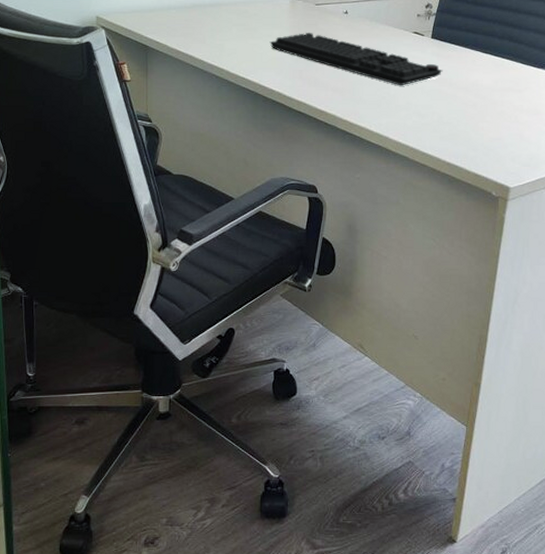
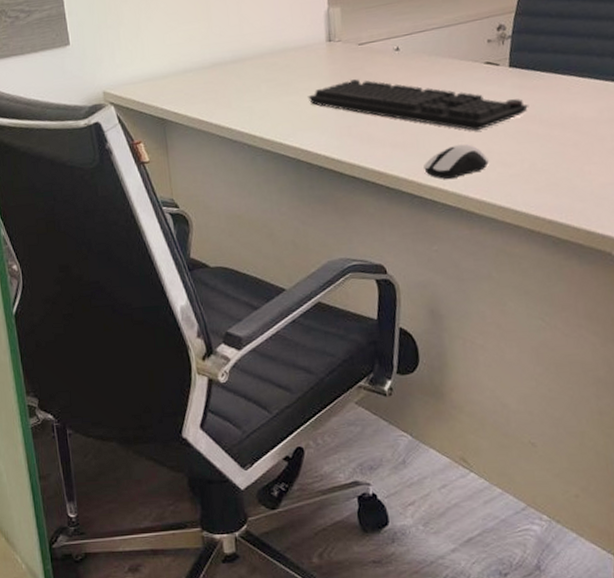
computer mouse: none [356,95,408,122] -> present [423,143,490,180]

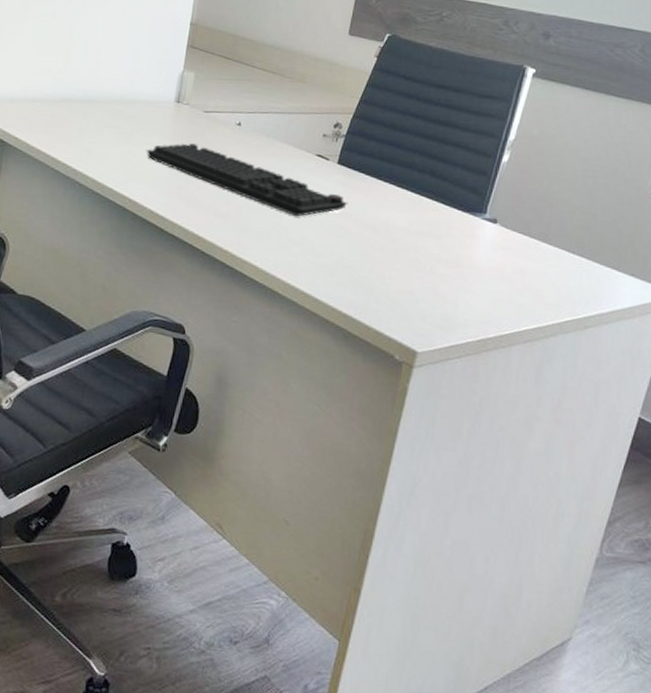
computer mouse: present [423,143,490,180] -> none [240,225,302,257]

